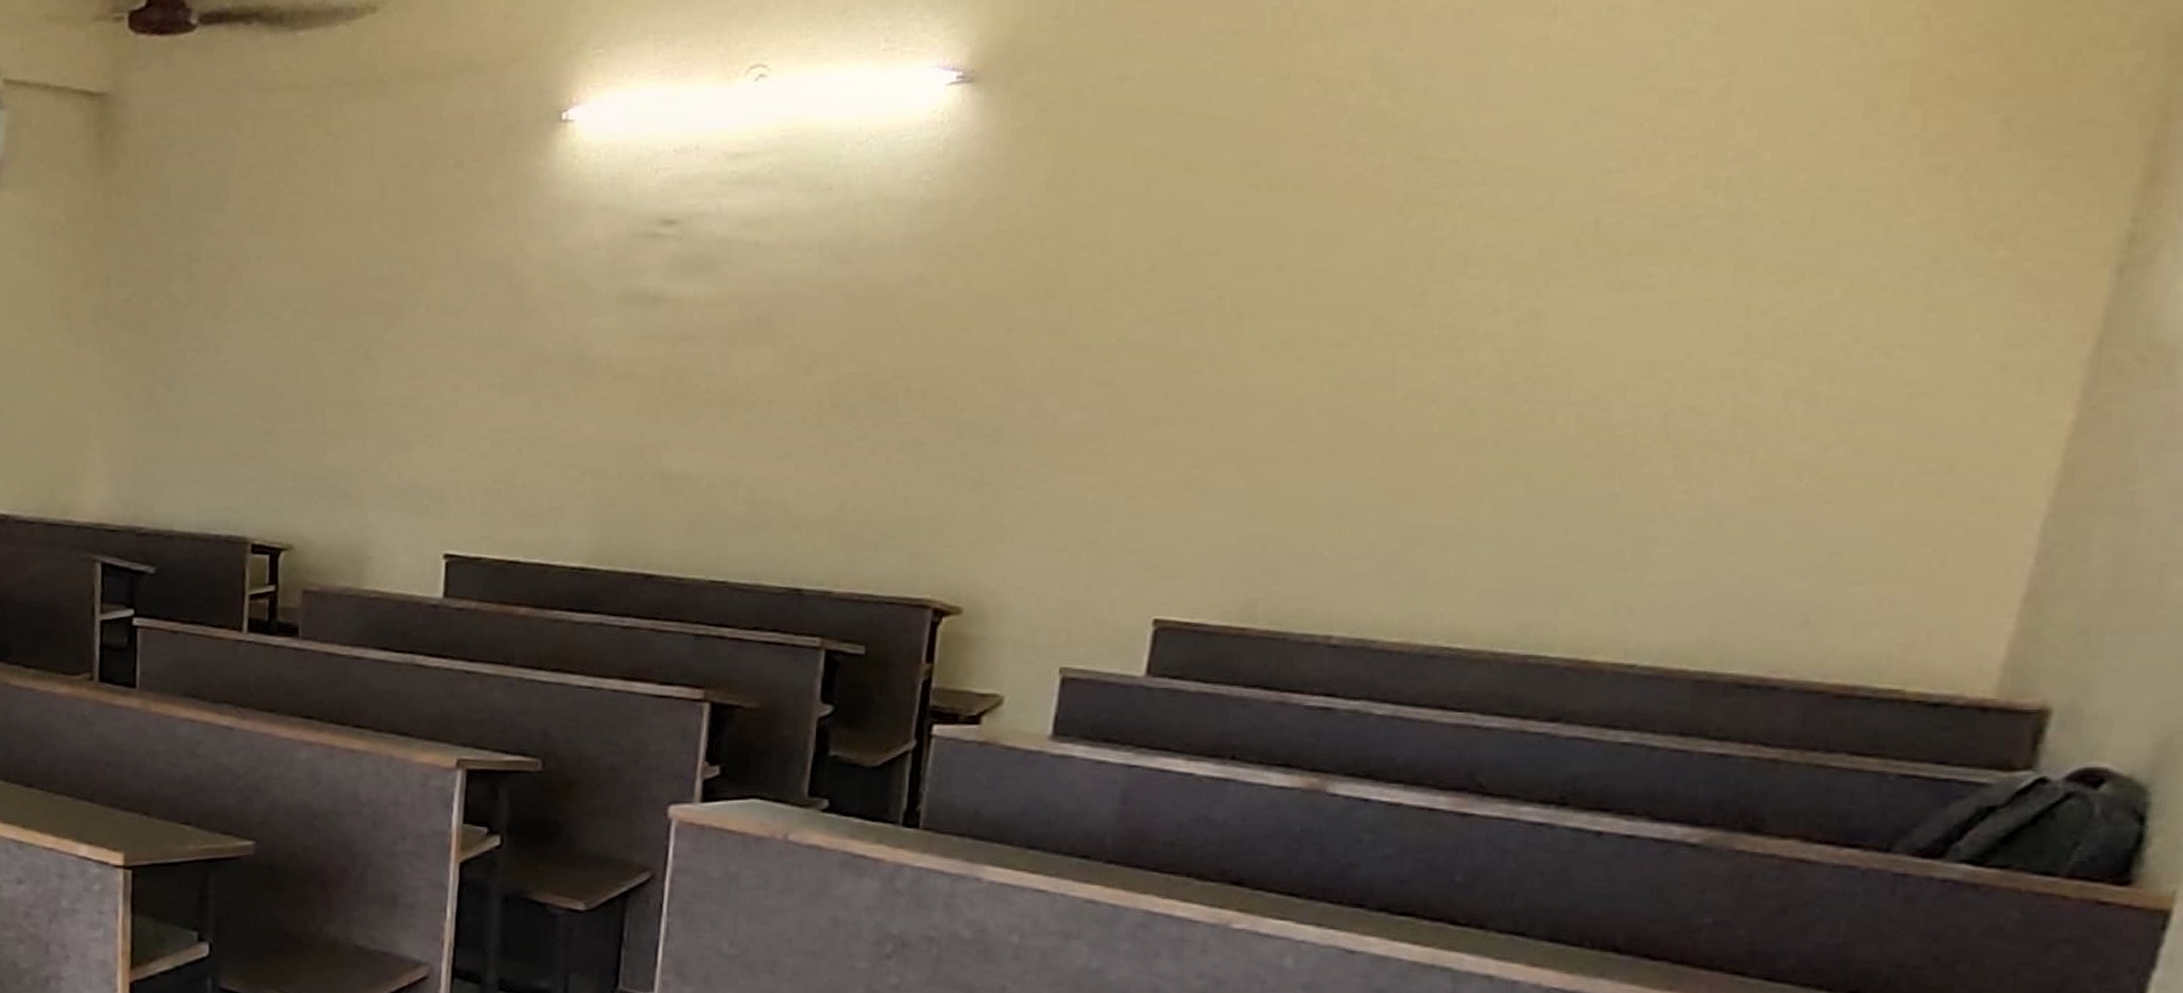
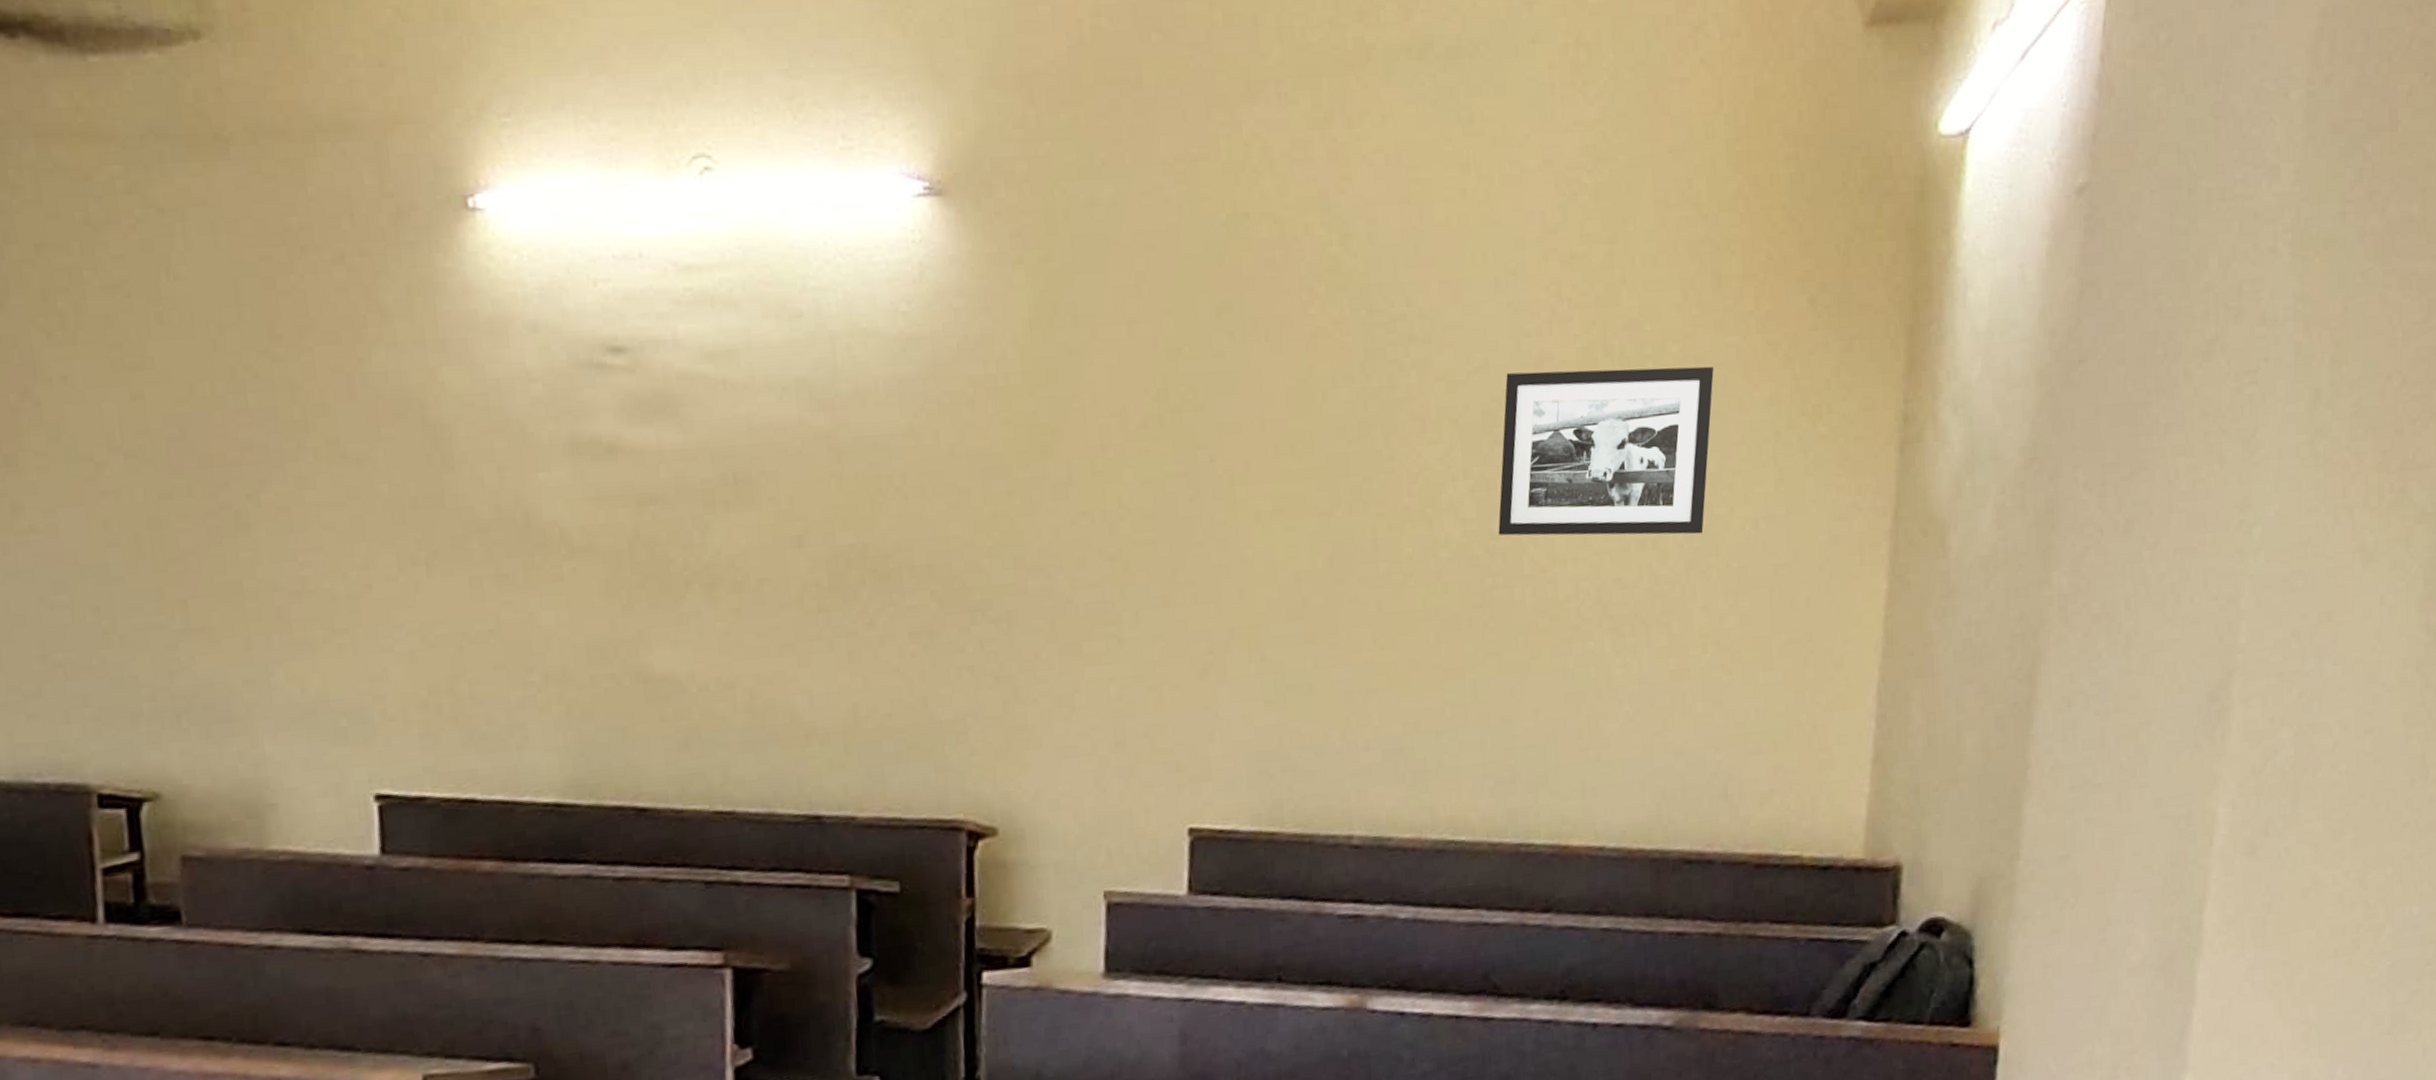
picture frame: none [1544,193,1853,365] -> present [1498,366,1714,536]

